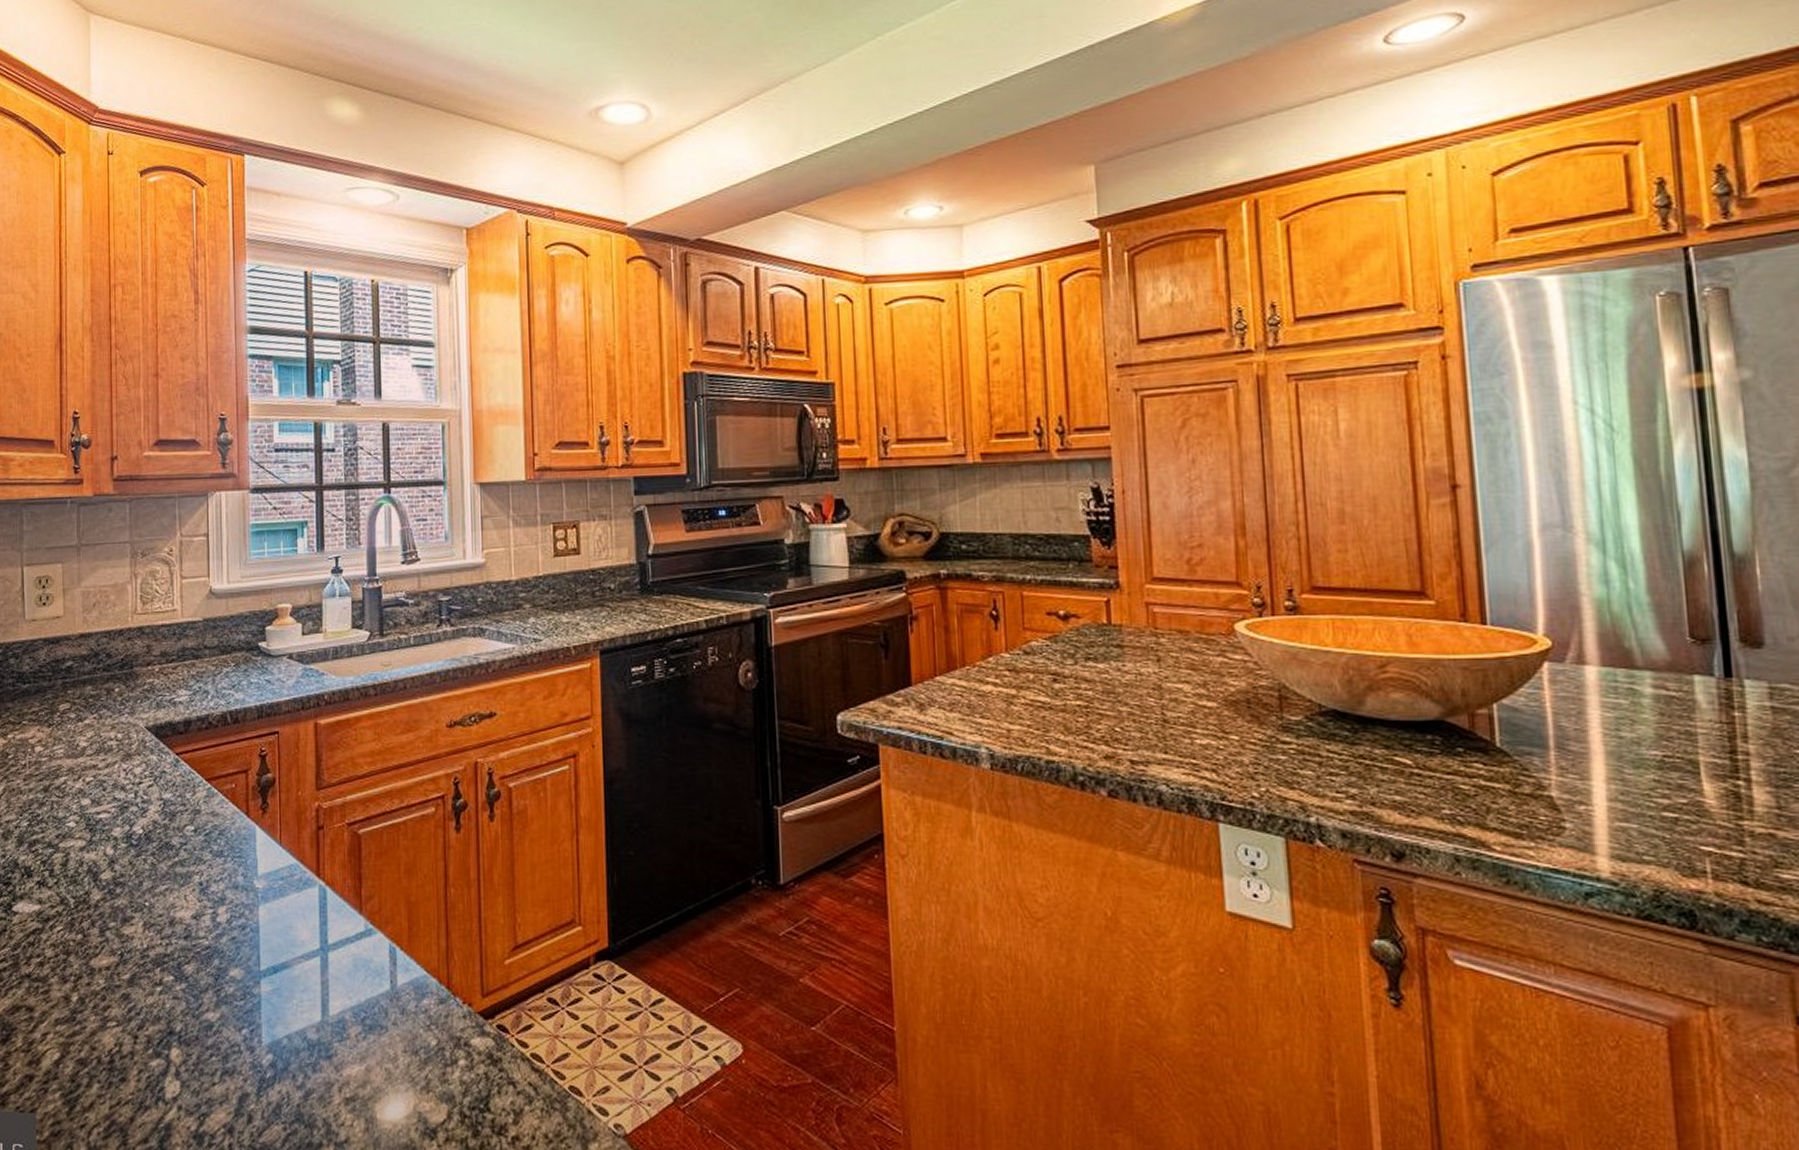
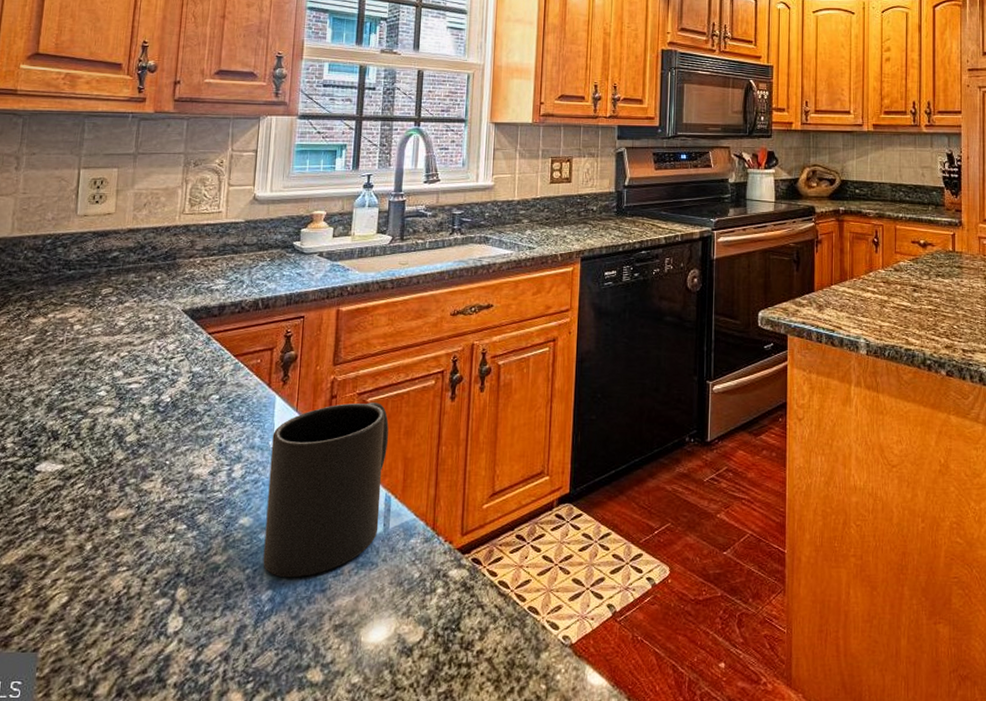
mug: none [256,834,388,1041] -> present [263,402,389,578]

